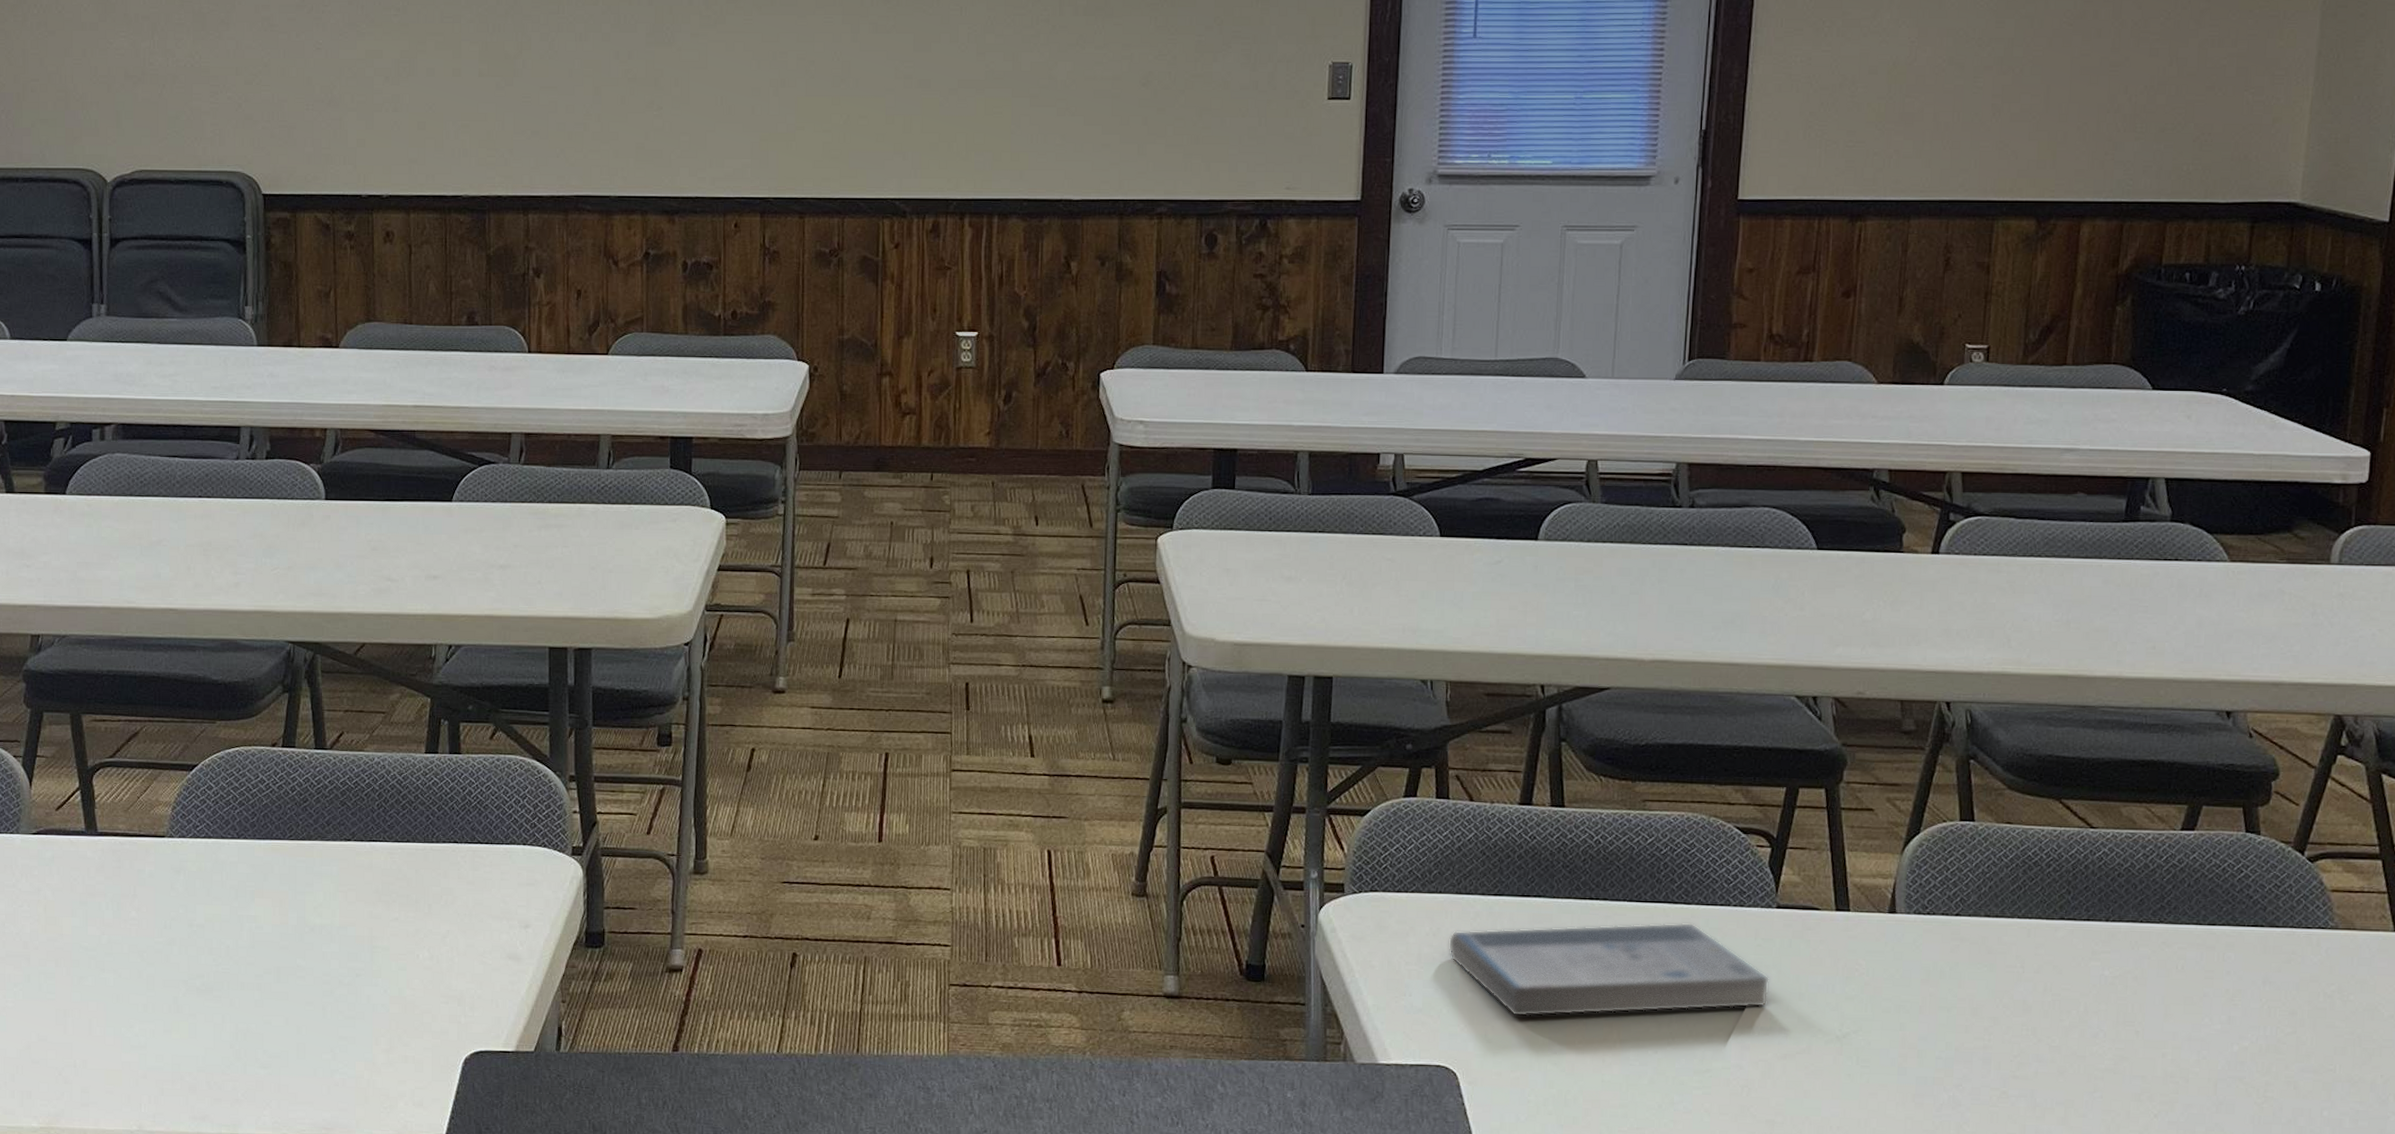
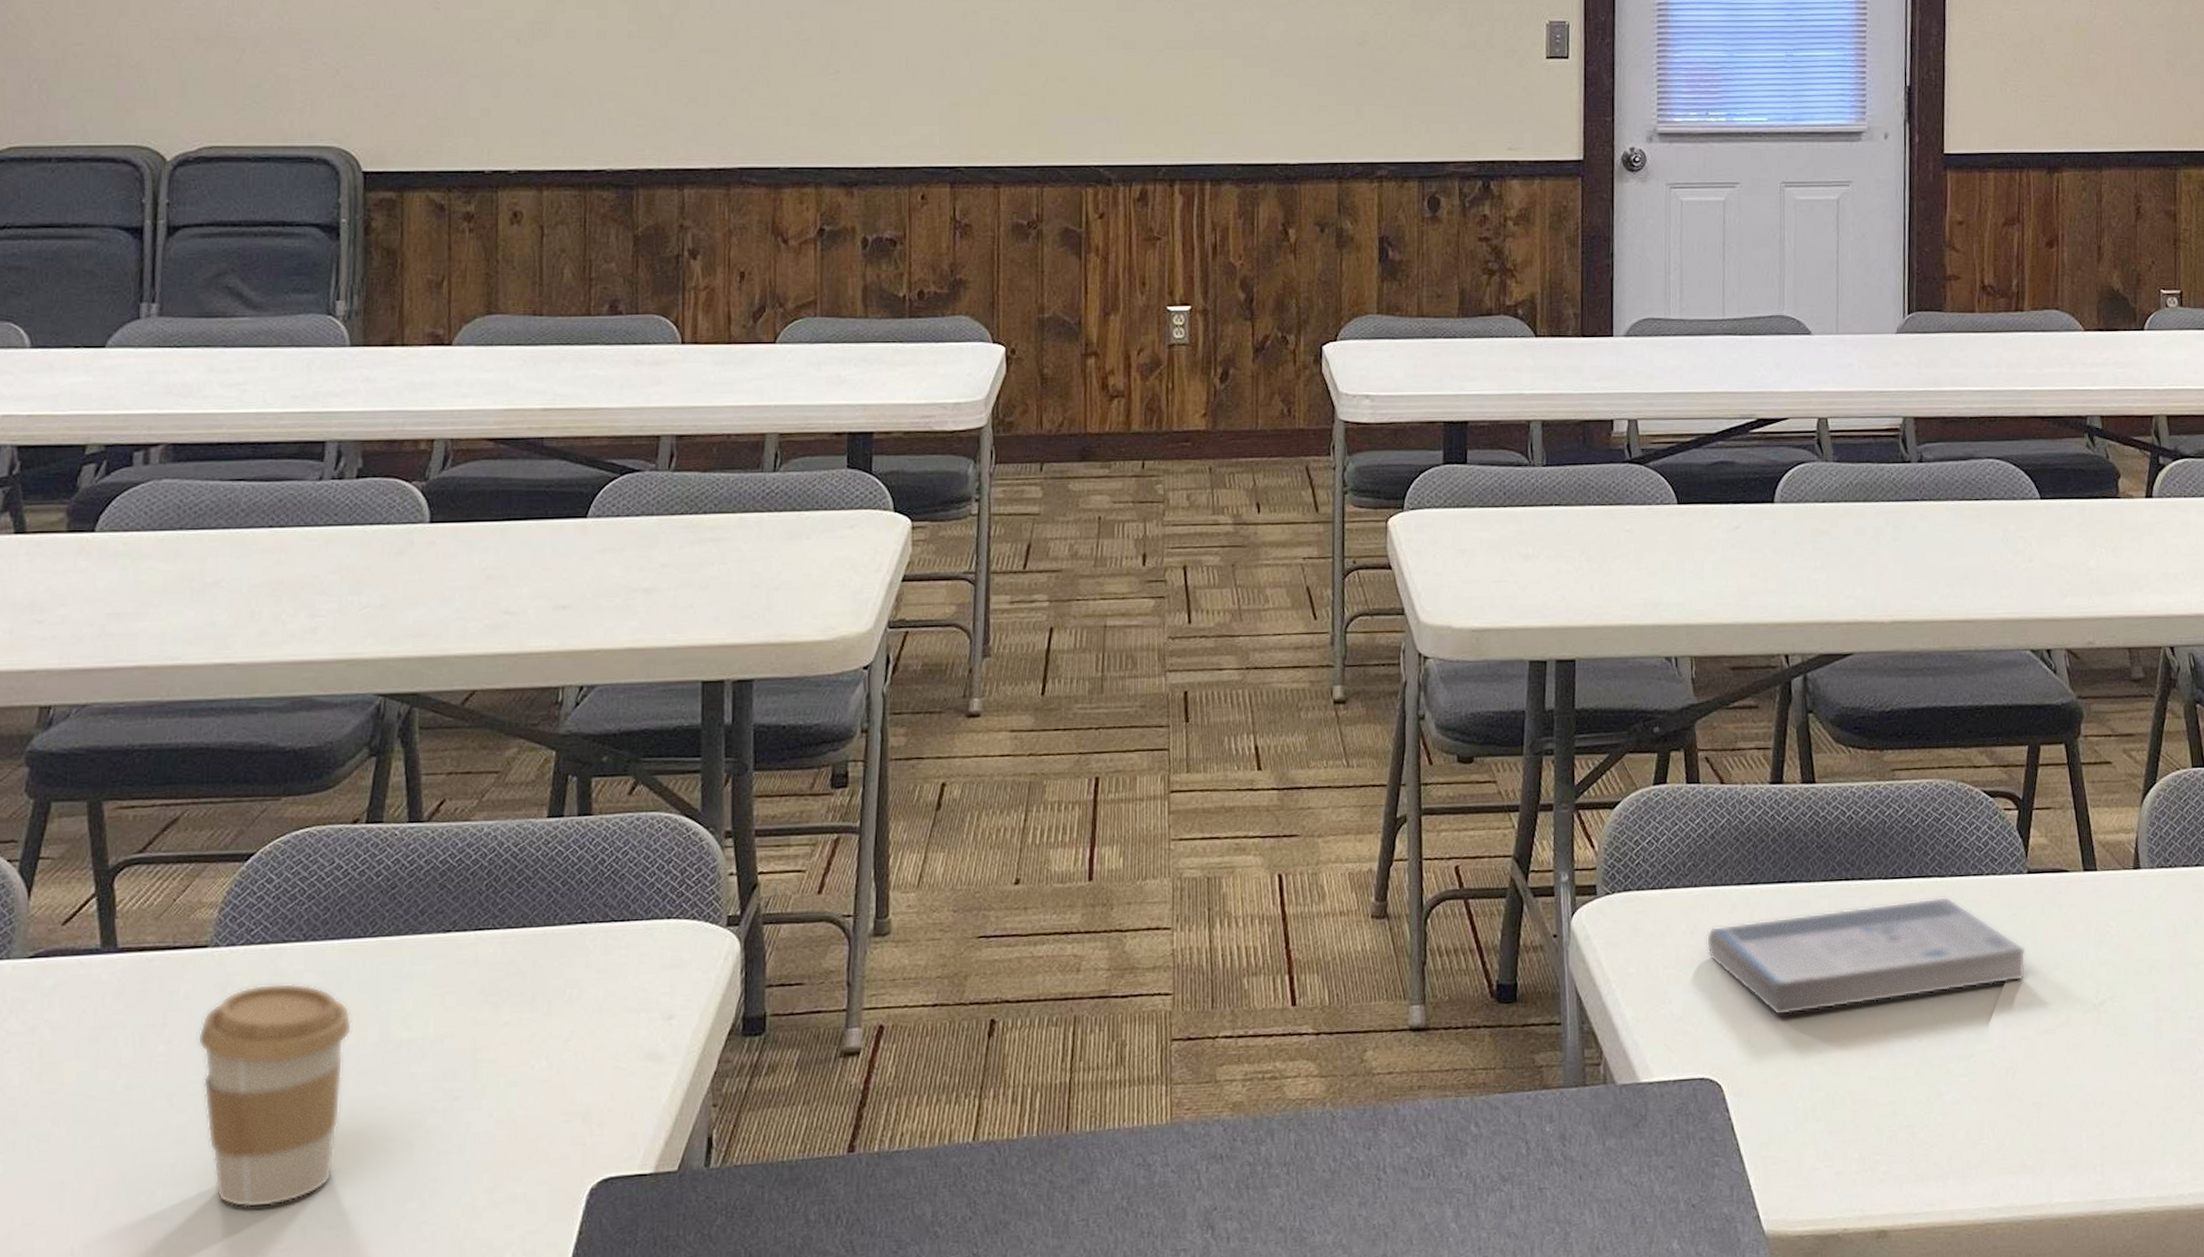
coffee cup: none [159,870,277,1046] -> present [197,983,353,1208]

